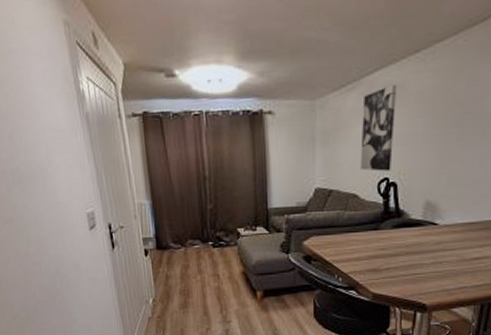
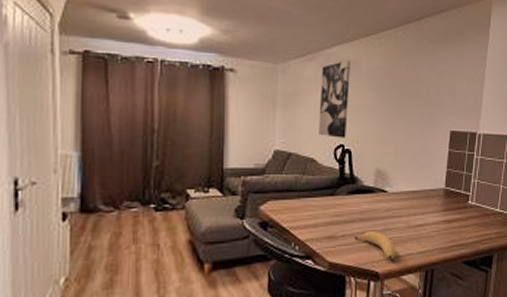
banana: none [400,264,447,292] -> present [354,231,396,259]

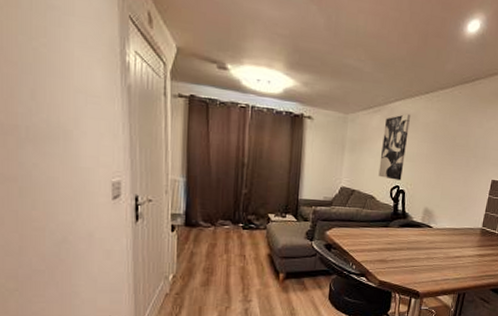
banana: present [354,231,396,259] -> none [402,258,435,282]

